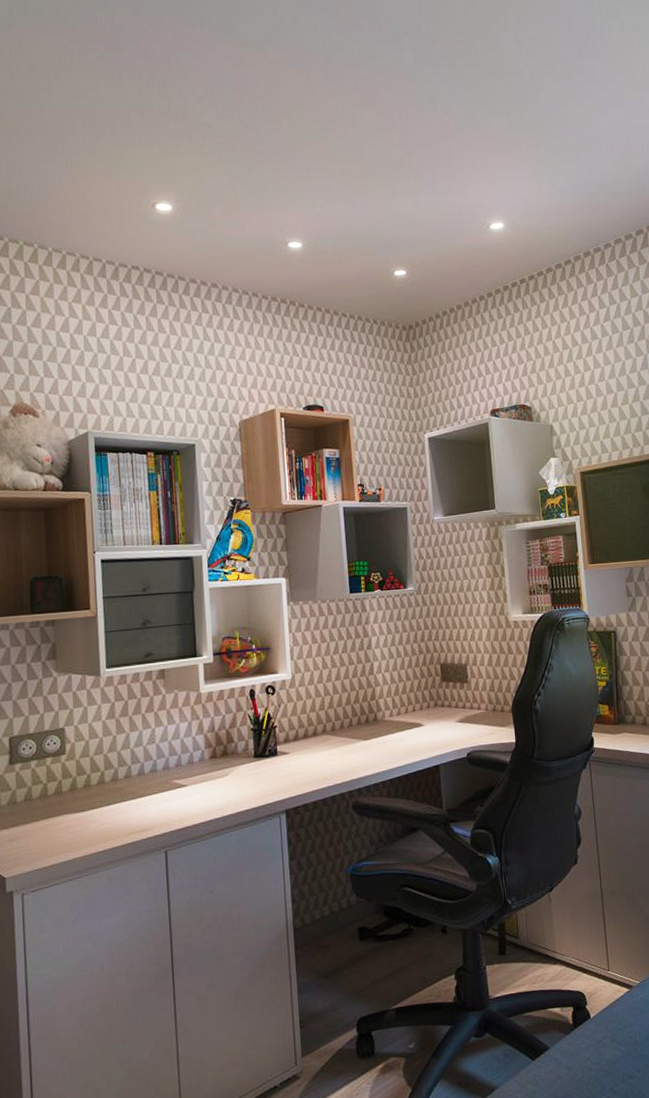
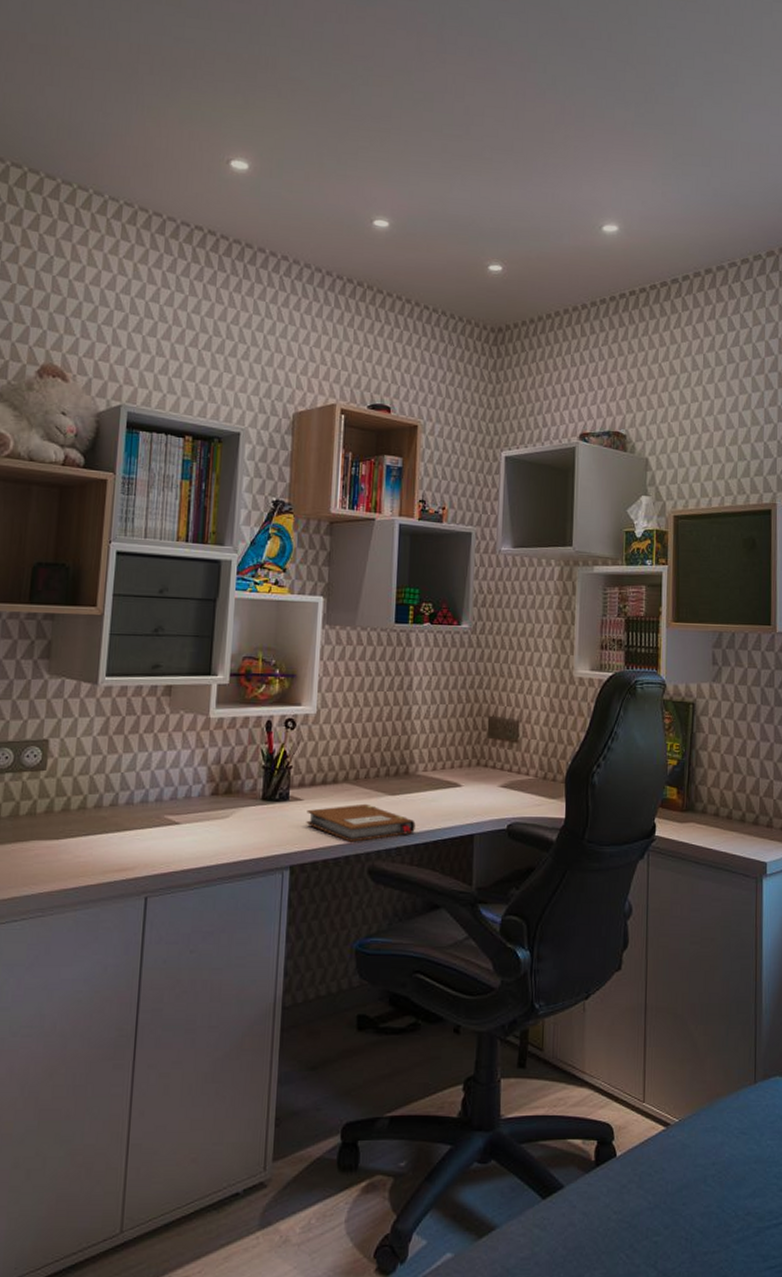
notebook: none [294,750,389,784] -> present [306,803,416,842]

